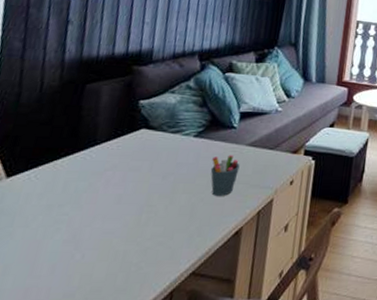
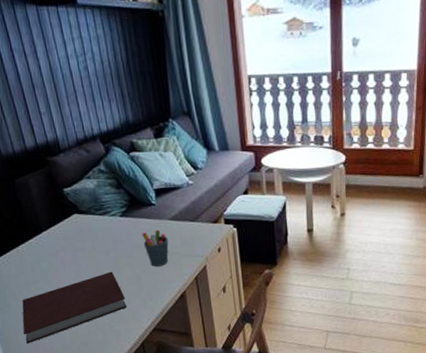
notebook: none [14,198,169,290] -> present [22,271,127,344]

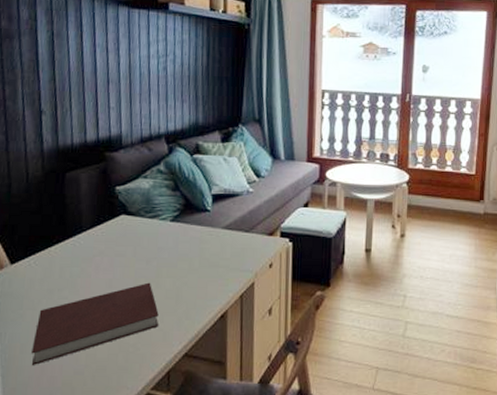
pen holder: present [142,229,169,267] -> none [190,238,218,280]

